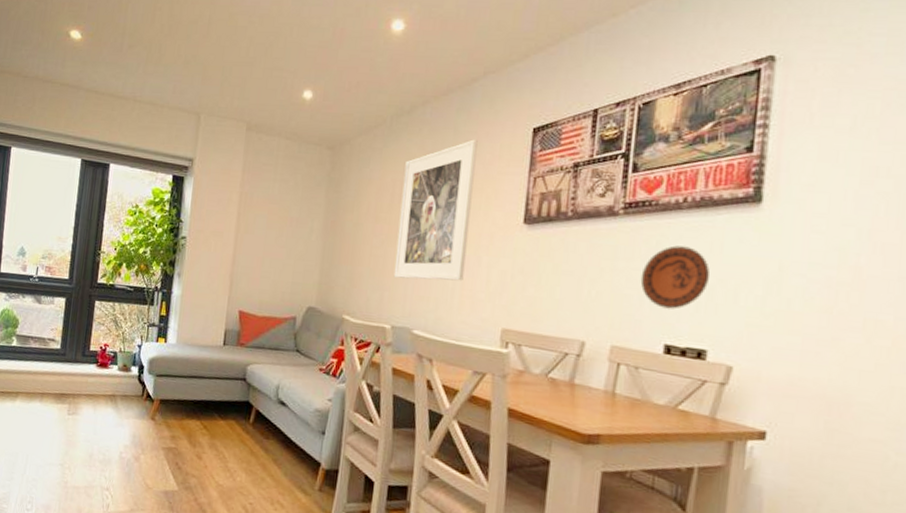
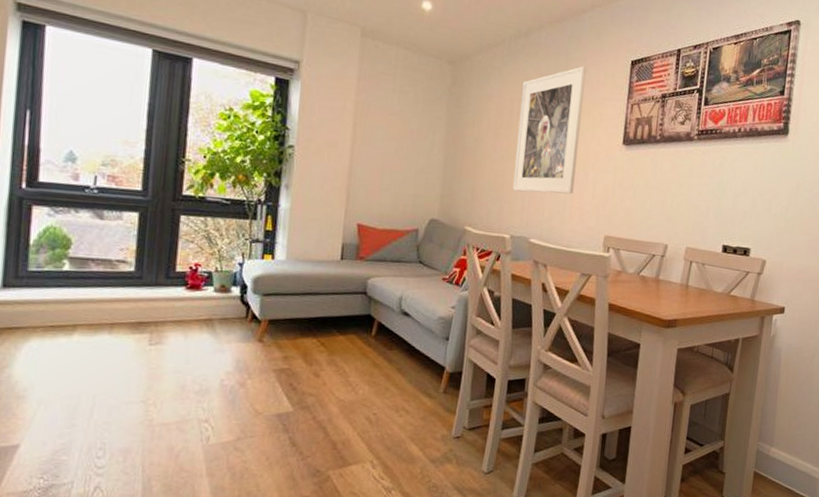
decorative plate: present [640,245,710,309] -> none [707,166,754,217]

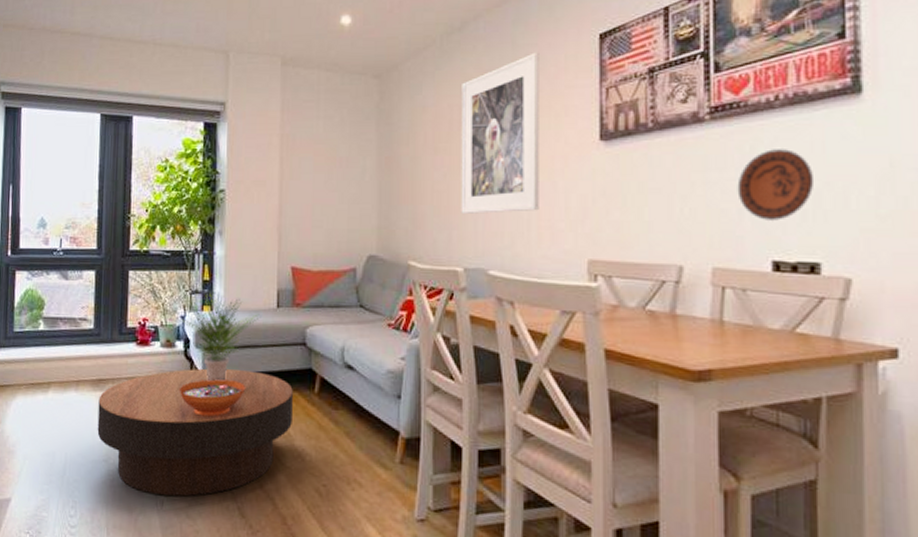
coffee table: none [134,313,351,432] -> present [97,368,293,497]
decorative bowl: none [232,323,305,357] -> present [178,379,246,417]
potted plant: none [237,241,324,325] -> present [180,291,261,382]
decorative plate: none [707,166,754,217] -> present [737,149,813,220]

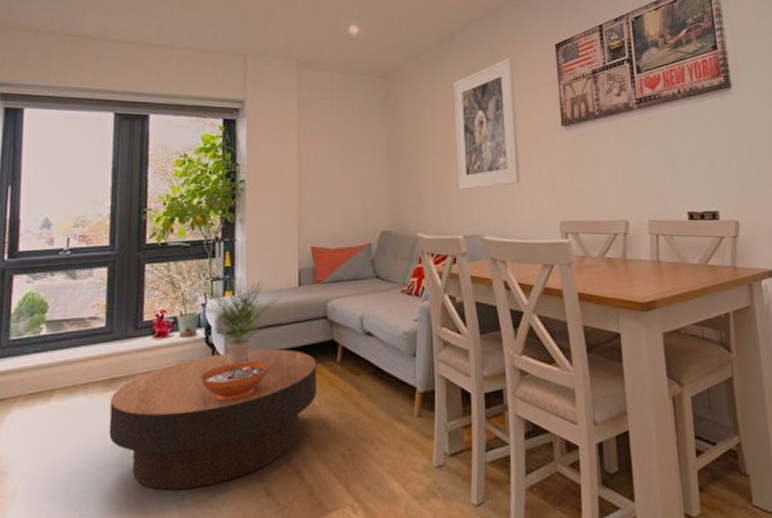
decorative plate: present [737,149,813,220] -> none [659,129,709,182]

